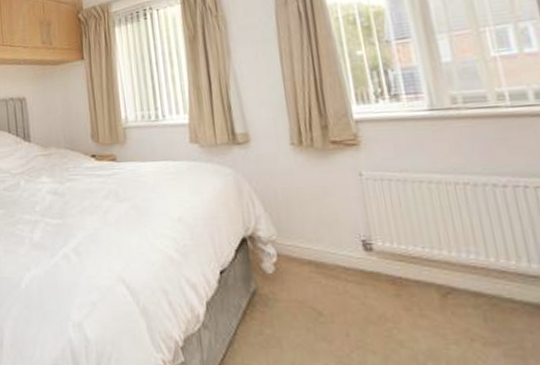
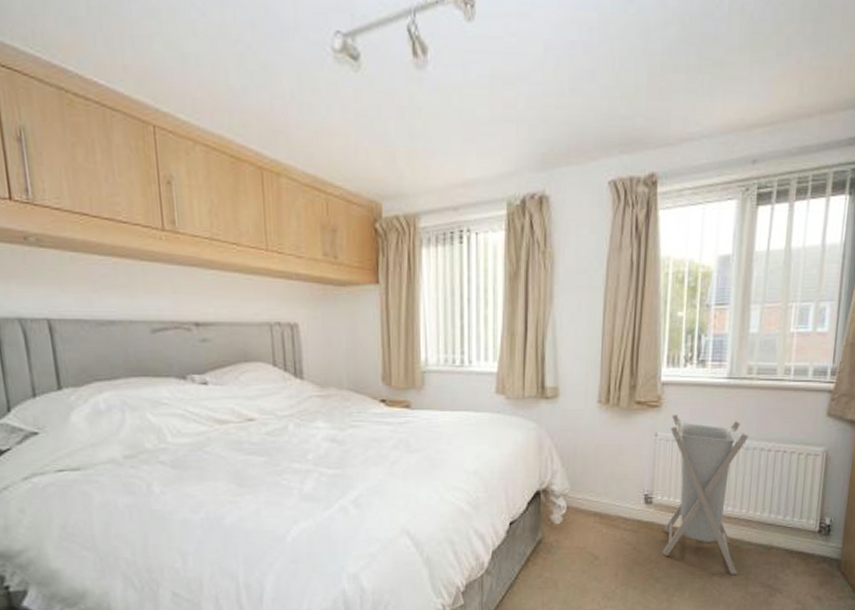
laundry hamper: none [374,152,506,343] -> present [662,414,749,575]

